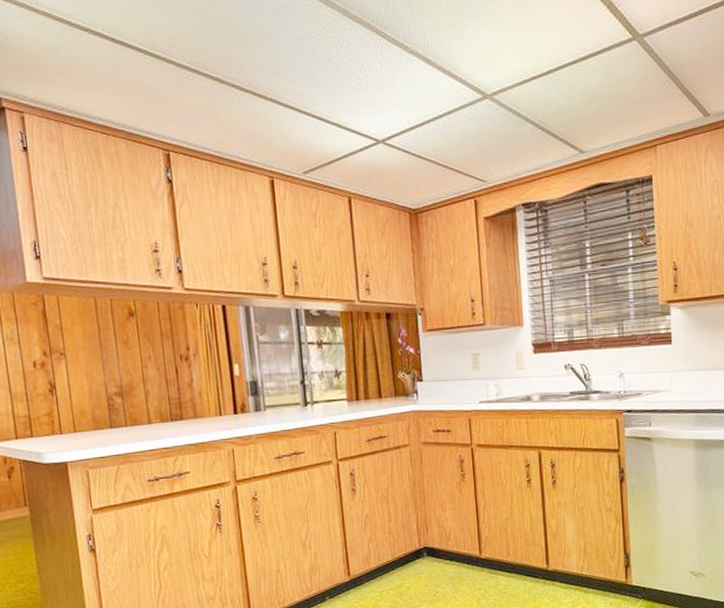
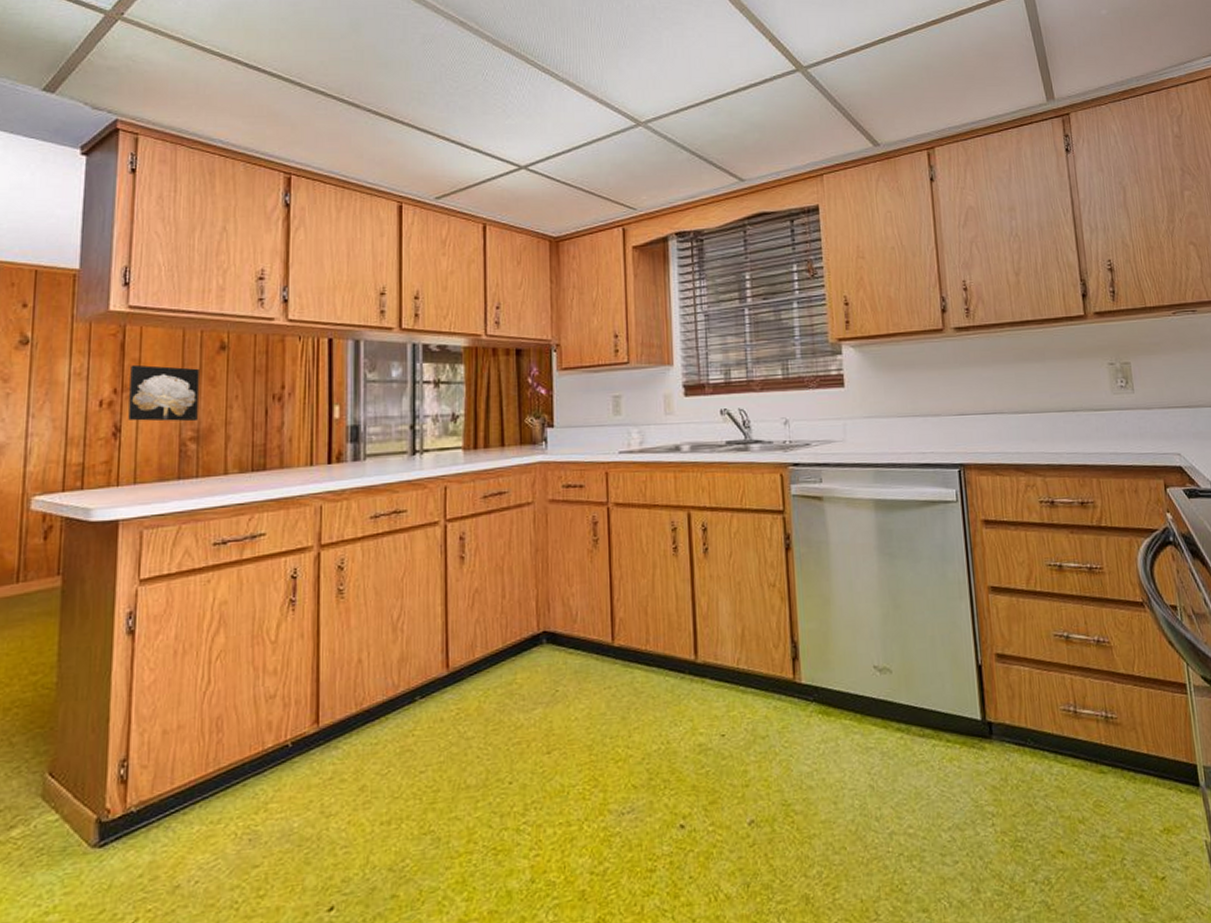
wall art: none [54,330,119,380] -> present [128,364,199,422]

